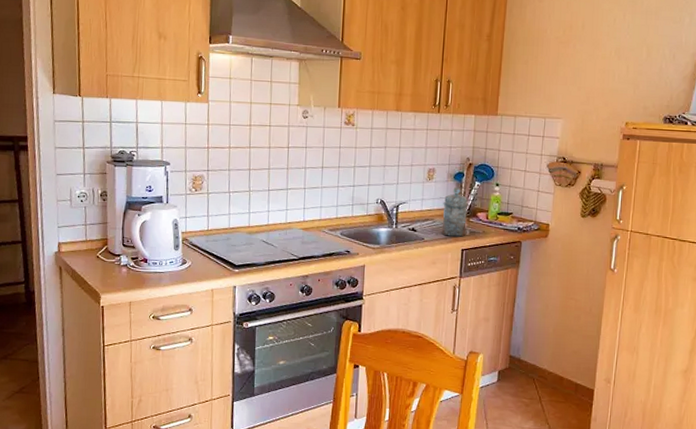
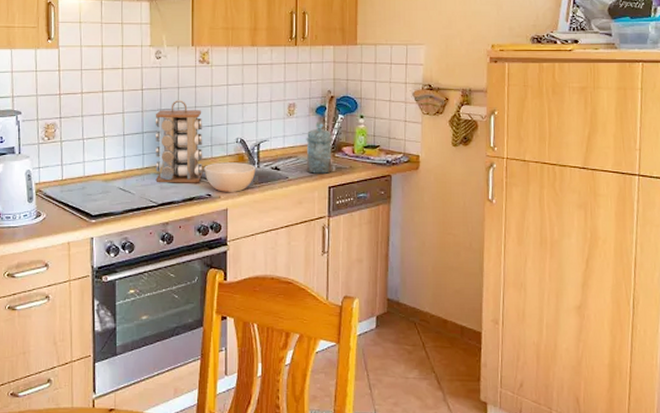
spice rack: none [297,158,346,240] -> present [155,99,203,185]
bowl: none [344,221,394,250] -> present [204,162,256,192]

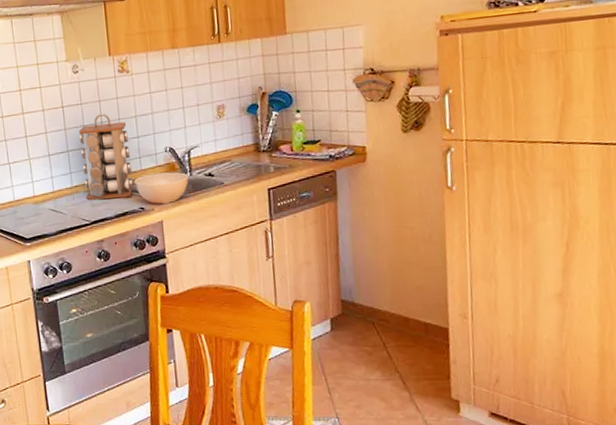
canister: present [306,121,333,174] -> none [239,120,270,177]

